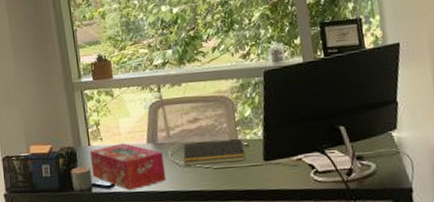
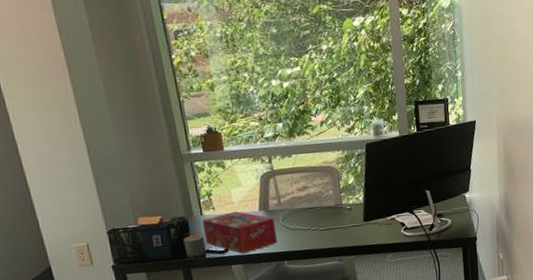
notepad: present [183,139,247,166] -> none [293,204,349,229]

